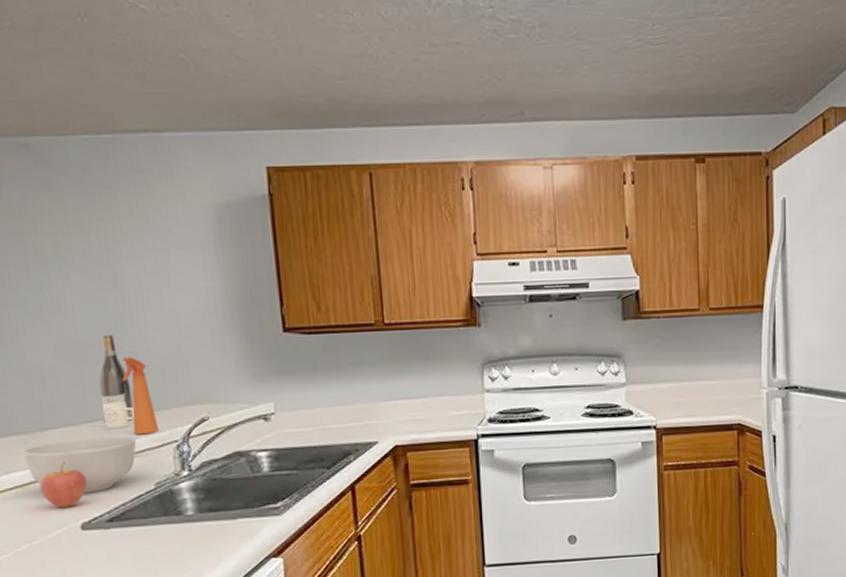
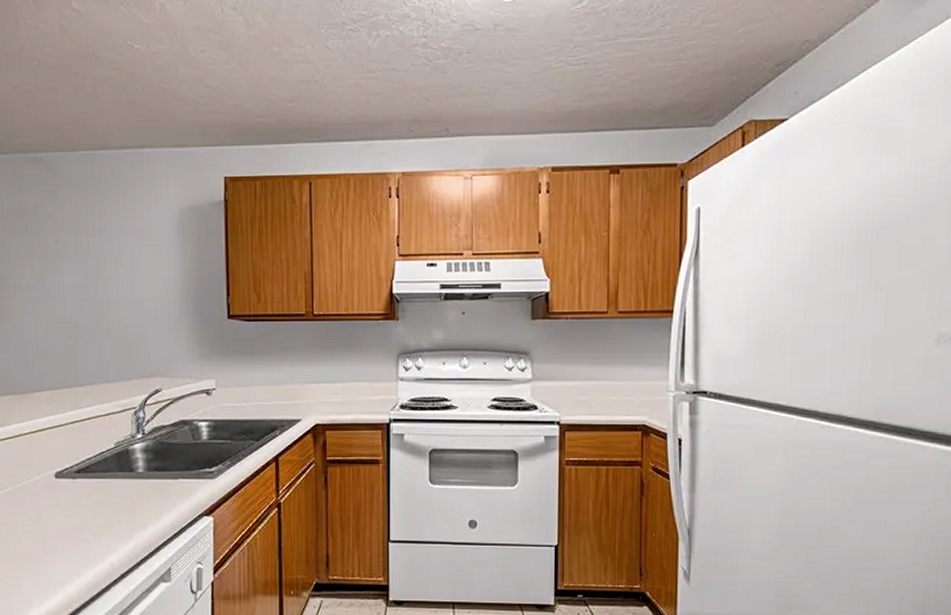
bowl: present [23,436,137,494] -> none [17,401,103,448]
fruit: present [39,461,87,508] -> none [26,419,62,458]
wine bottle: present [98,335,133,418] -> none [78,315,103,386]
mug: present [101,400,135,429] -> none [79,371,104,394]
spray bottle: present [122,356,160,435] -> none [96,334,122,401]

